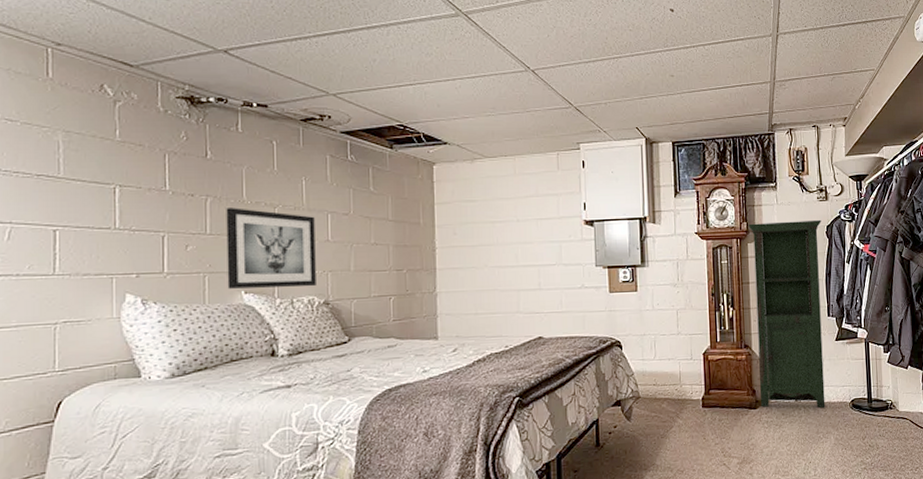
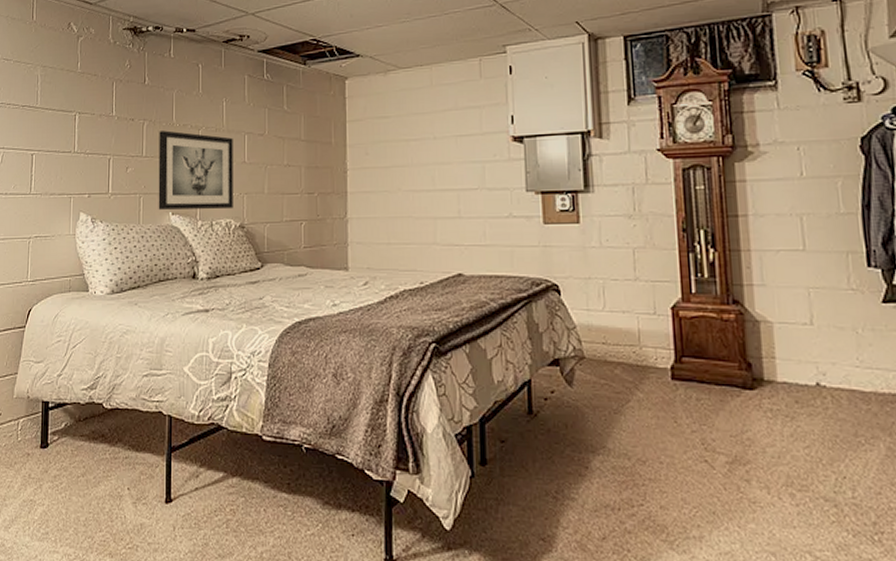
cabinet: present [748,219,825,409] -> none [734,128,868,401]

